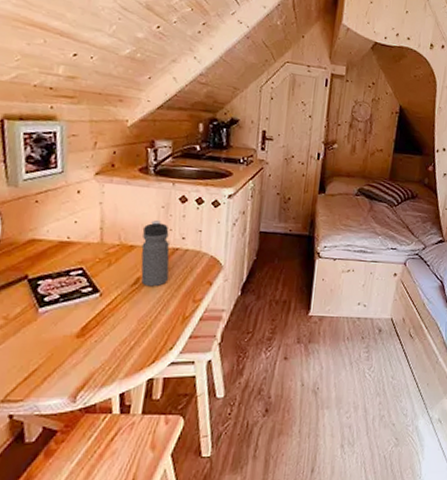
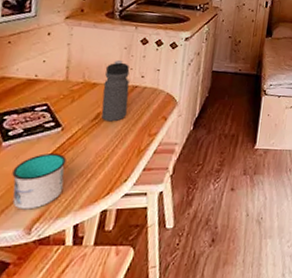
mug: none [51,320,107,378] -> present [12,153,67,210]

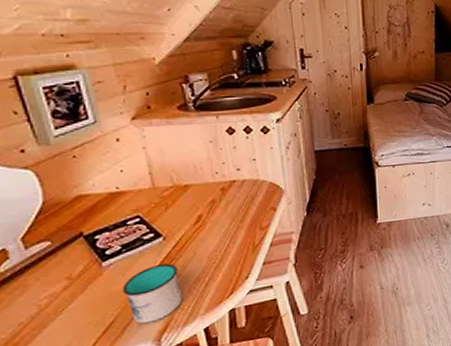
water bottle: present [101,60,130,122] -> none [195,156,232,223]

